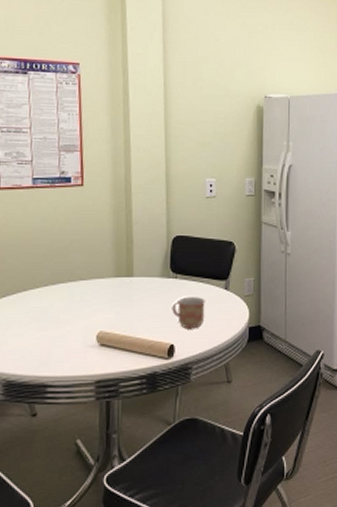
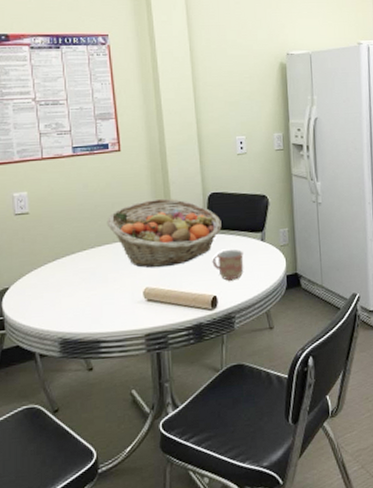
fruit basket: none [63,238,184,311] -> present [106,198,222,268]

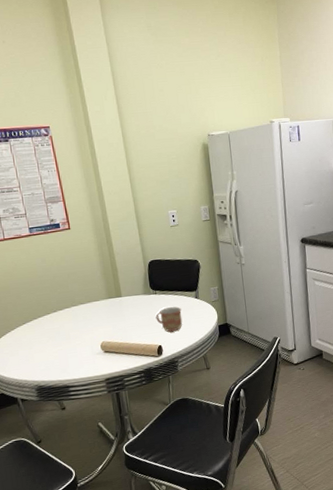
fruit basket: present [106,198,222,268] -> none [64,267,162,326]

